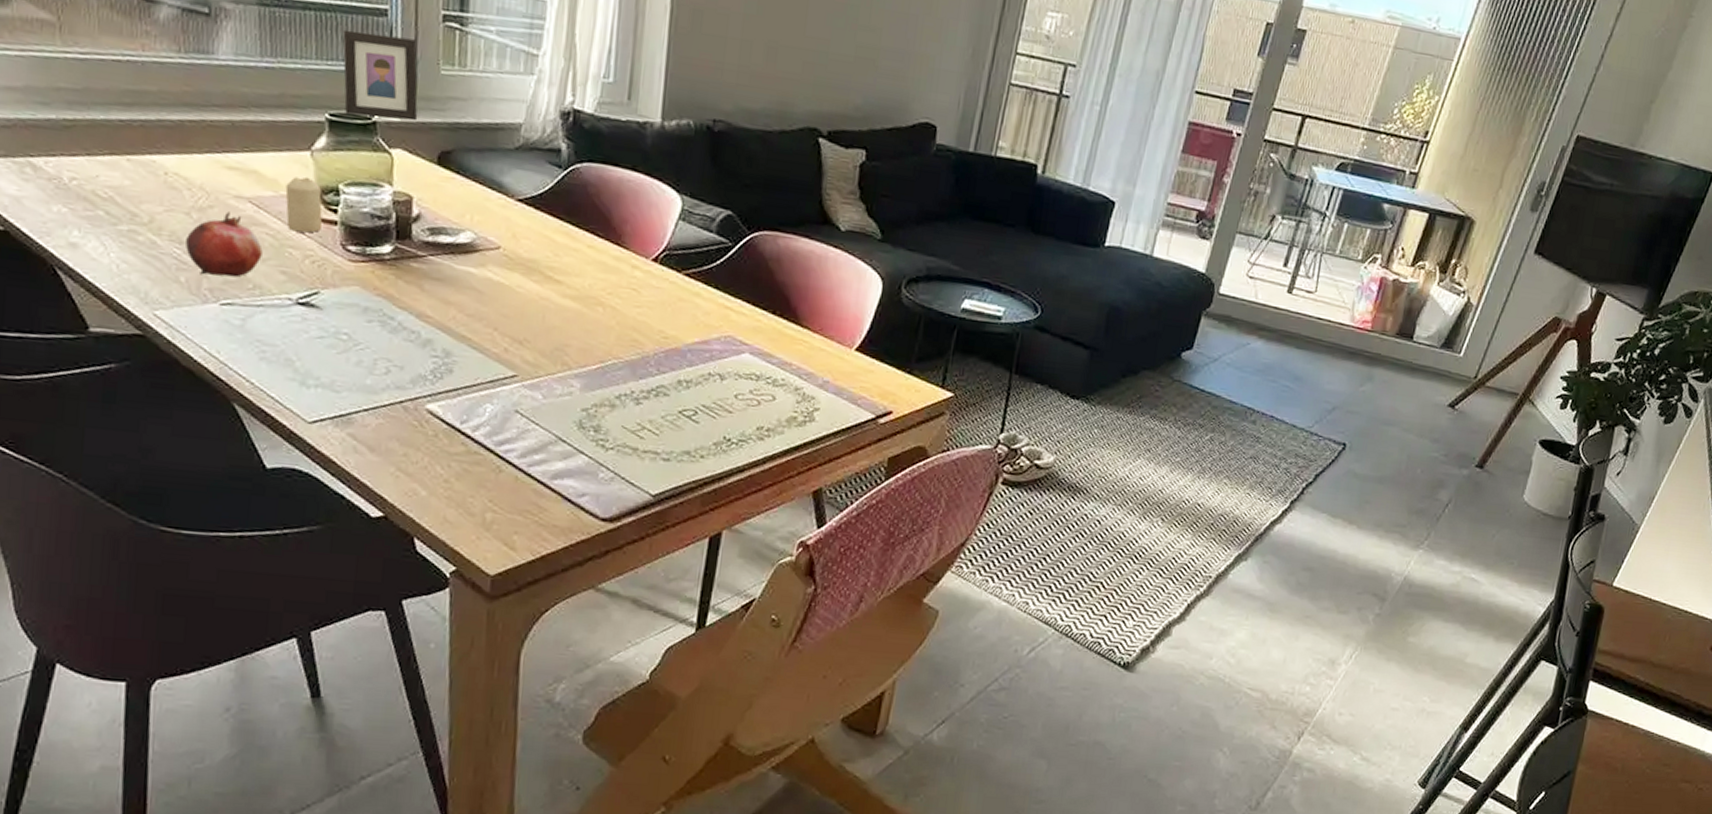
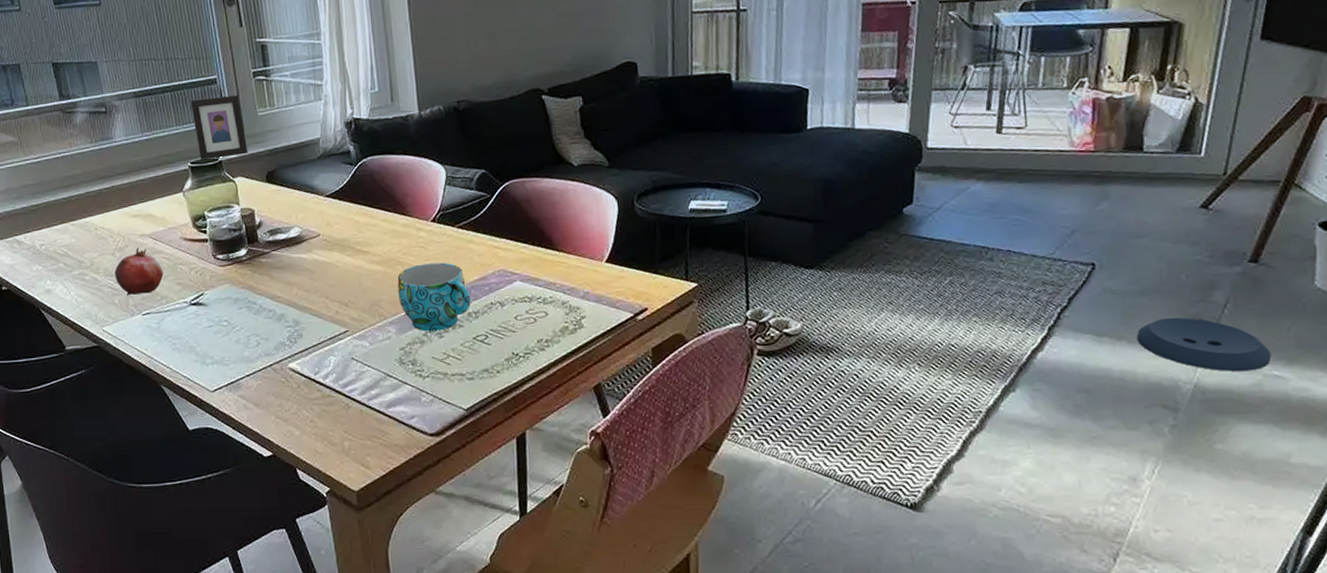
candle: present [285,176,323,233] -> none [171,211,199,253]
cup: none [591,310,685,396] -> present [397,262,471,332]
robot vacuum: none [1365,508,1474,571] -> present [1136,317,1272,372]

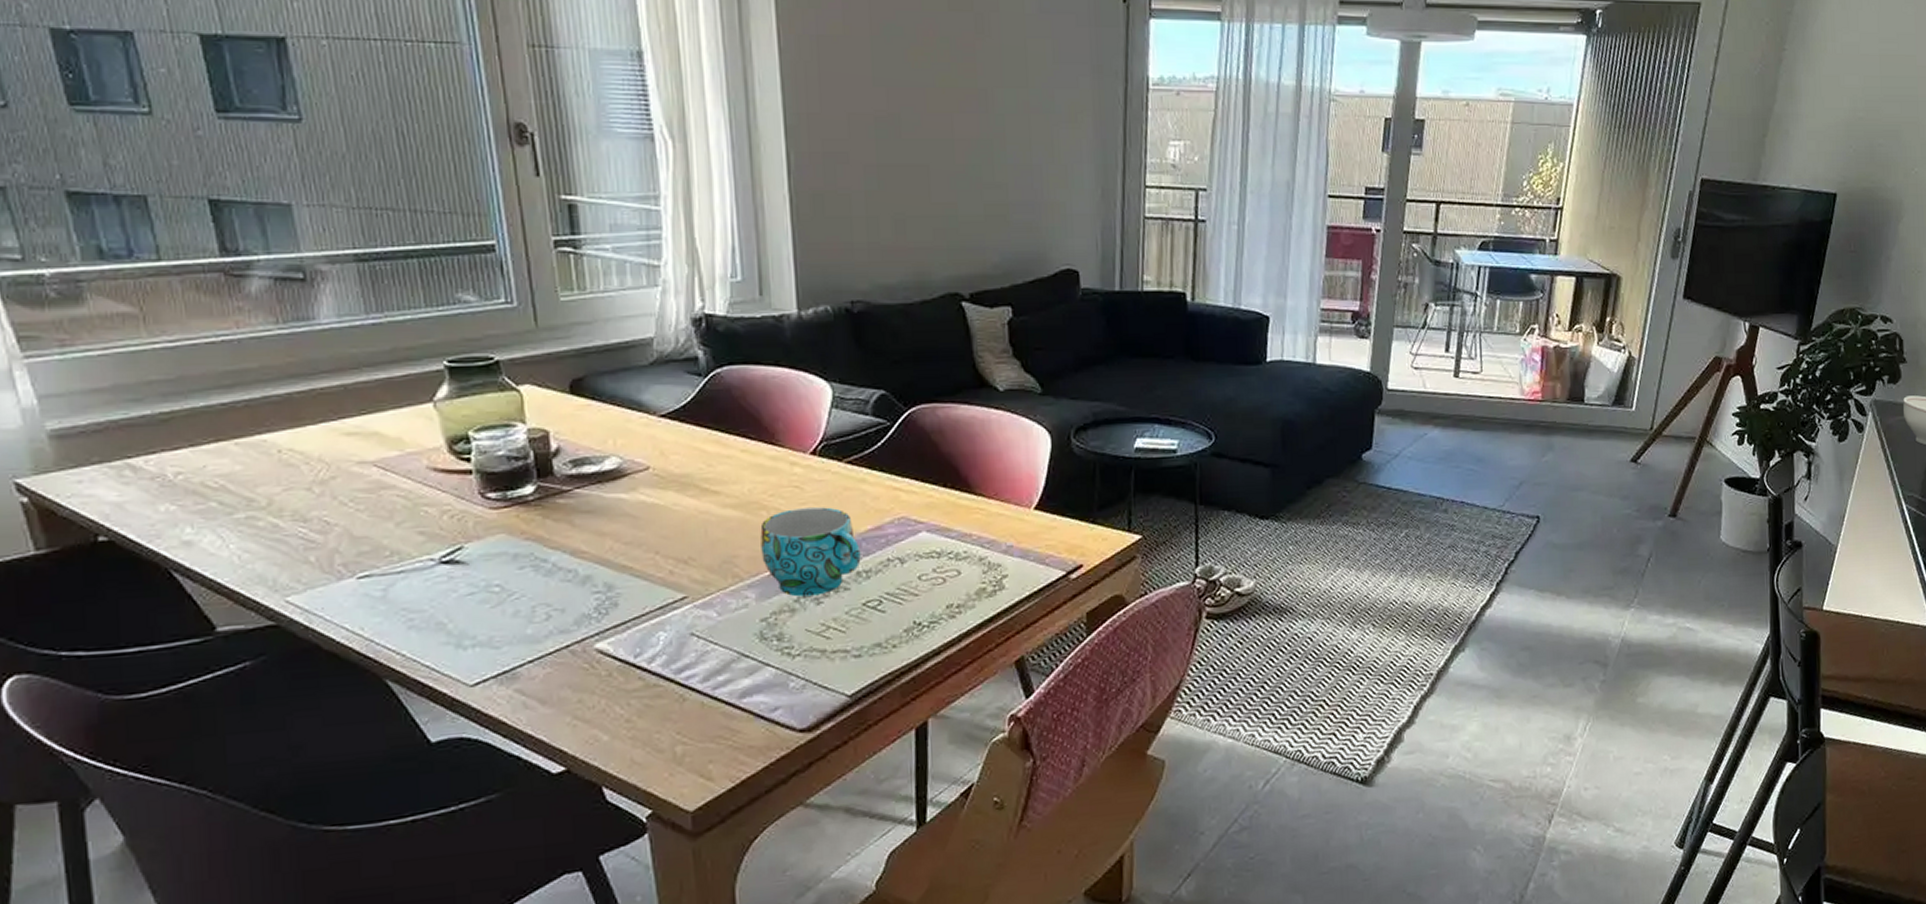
fruit: present [115,247,164,296] -> none [311,480,396,551]
picture frame: present [190,95,248,160] -> none [450,270,543,357]
robot vacuum: present [1136,317,1272,372] -> none [1574,571,1685,625]

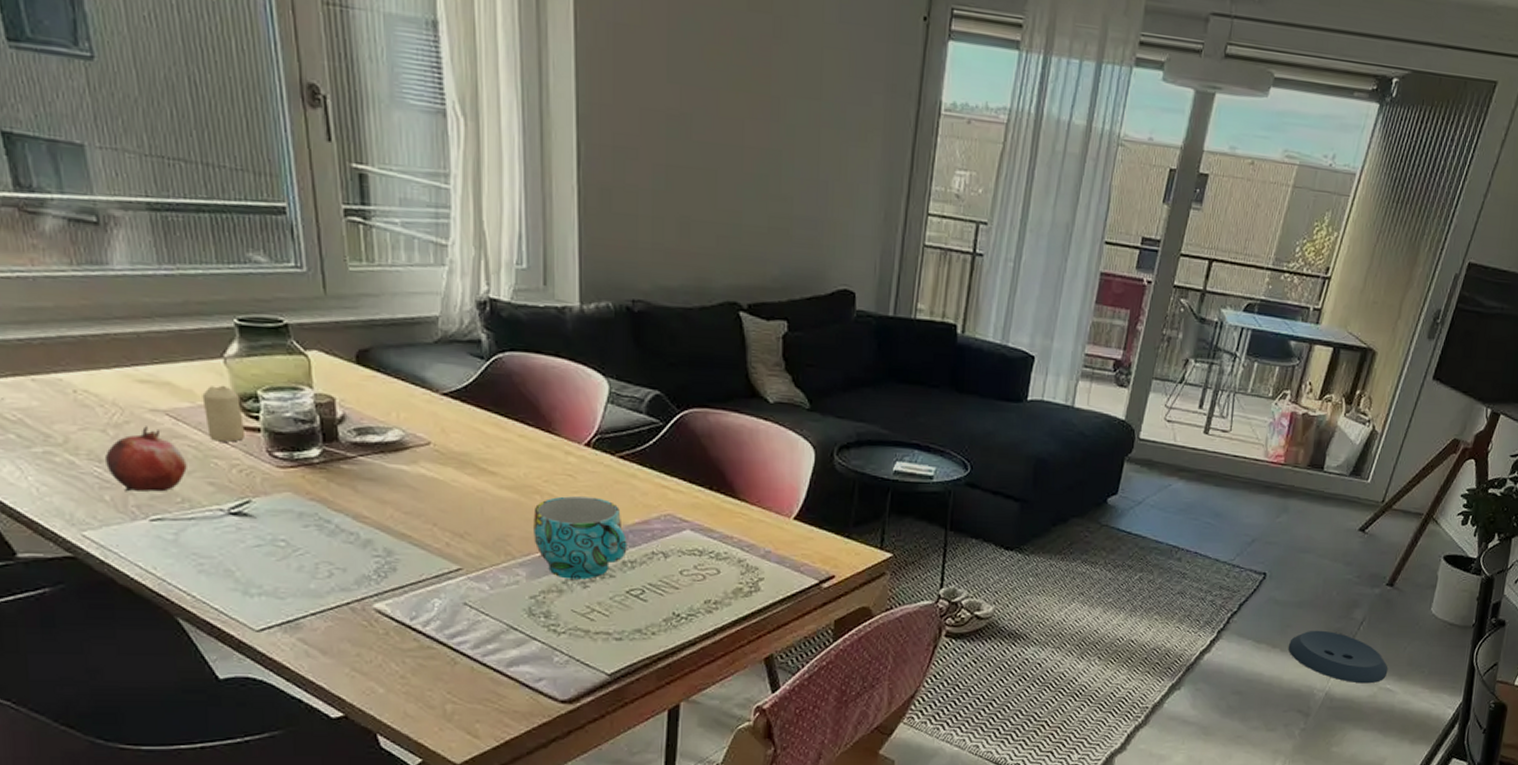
fruit: none [311,480,396,551] -> present [105,426,187,492]
candle: none [411,429,457,488] -> present [202,385,246,442]
robot vacuum: none [1574,571,1685,625] -> present [1288,630,1388,684]

